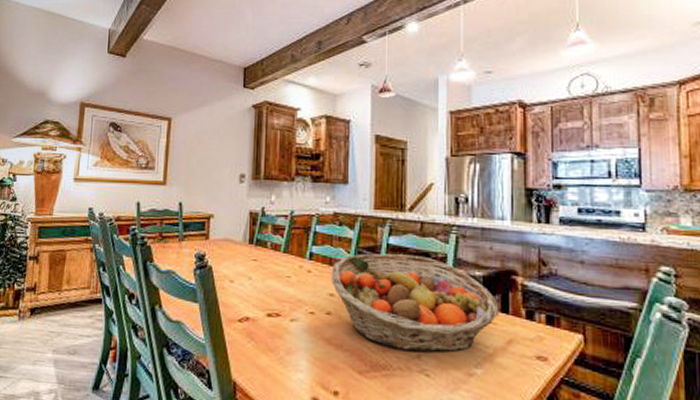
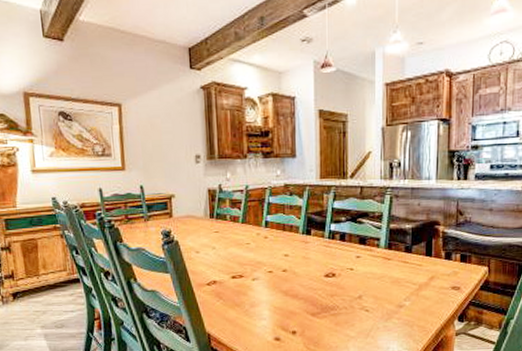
fruit basket: present [331,253,499,353] -> none [285,216,424,294]

